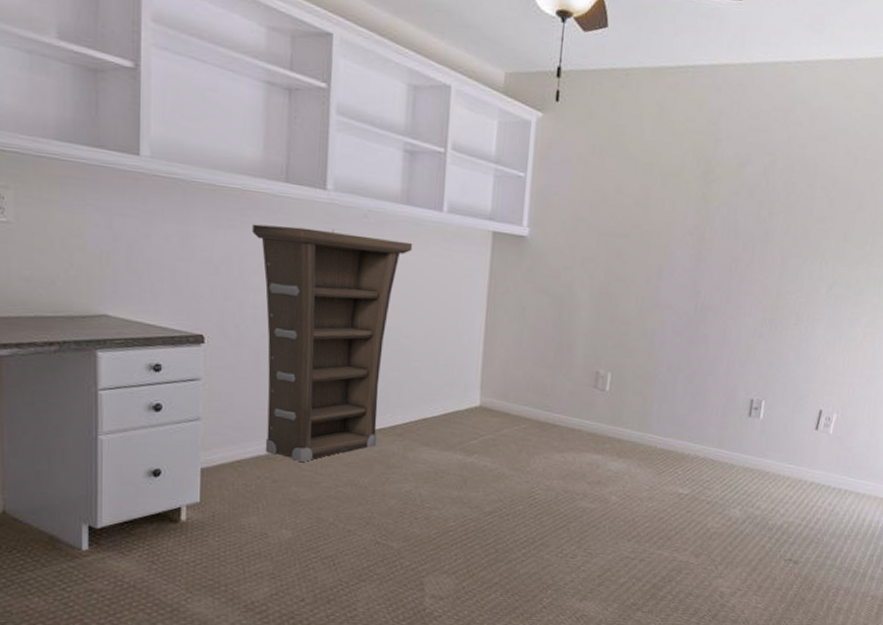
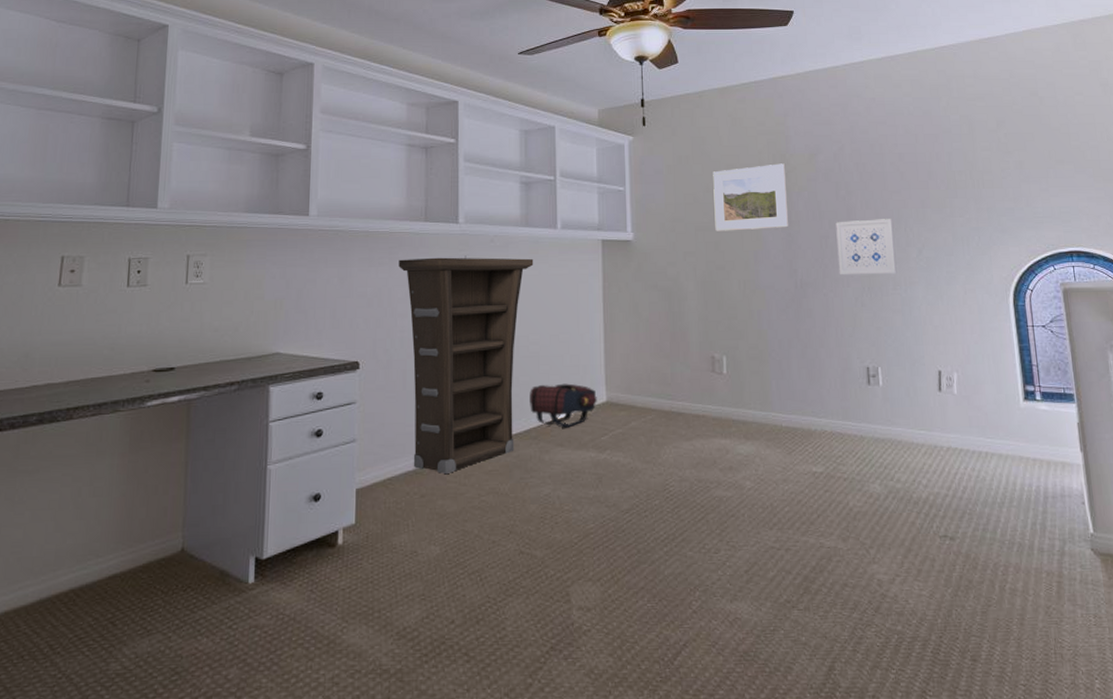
satchel: none [396,382,470,428] -> present [530,383,597,428]
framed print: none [620,168,709,245] -> present [713,163,789,231]
wall art: none [743,245,810,308] -> present [835,219,897,274]

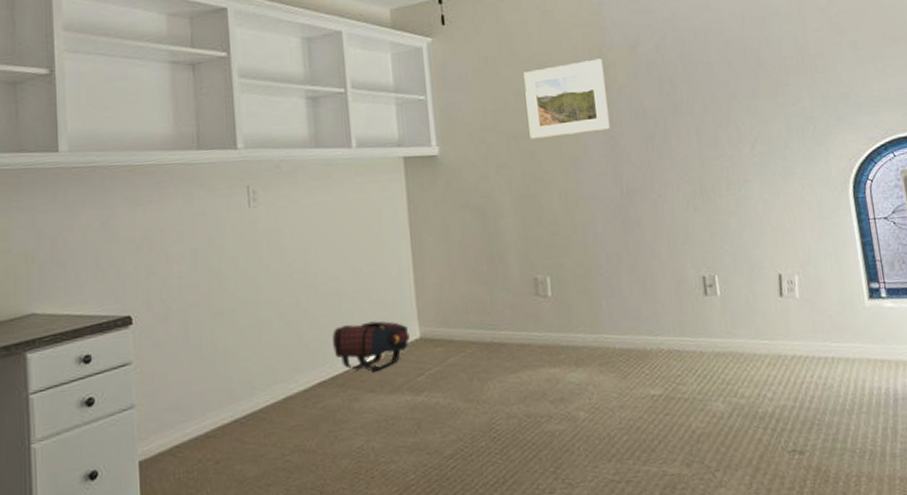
cabinet: present [398,257,534,475] -> none [170,183,328,436]
wall art: present [835,219,897,274] -> none [661,113,730,177]

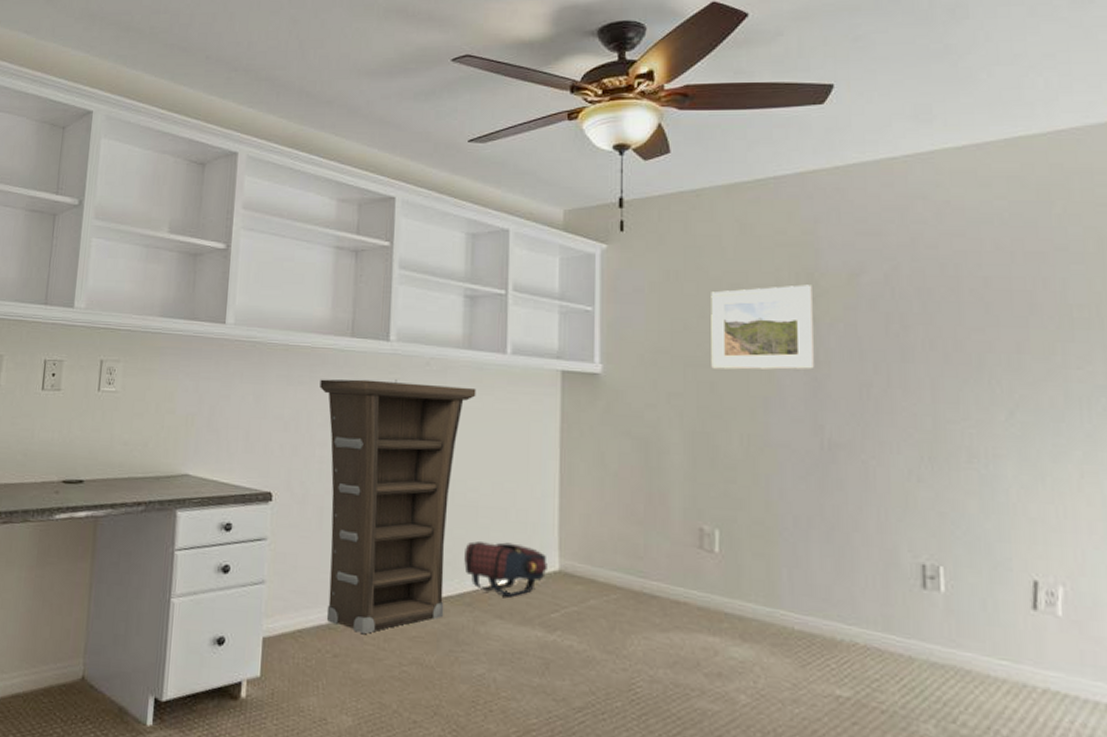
cabinet: none [170,183,328,436] -> present [320,379,477,635]

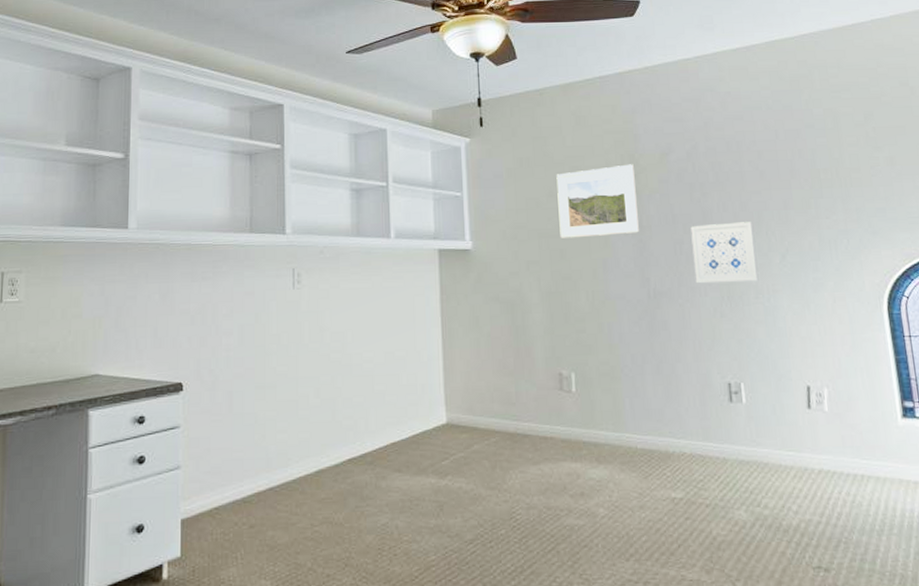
cabinet: present [320,379,477,635] -> none [223,270,366,503]
satchel: present [464,541,547,597] -> none [364,404,437,452]
wall art: none [883,365,974,441] -> present [690,222,759,283]

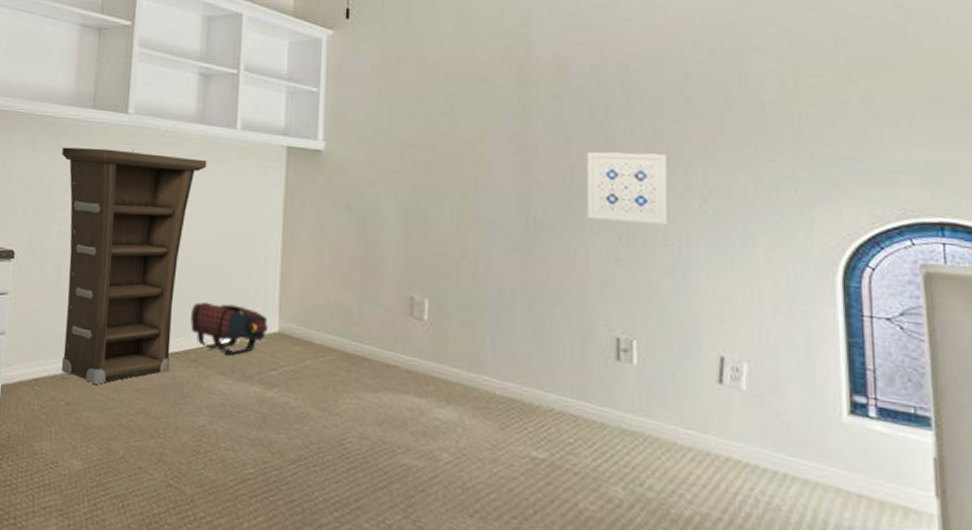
cabinet: none [223,270,366,503] -> present [61,147,207,385]
satchel: none [364,404,437,452] -> present [190,302,268,355]
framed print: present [556,164,640,238] -> none [426,74,524,153]

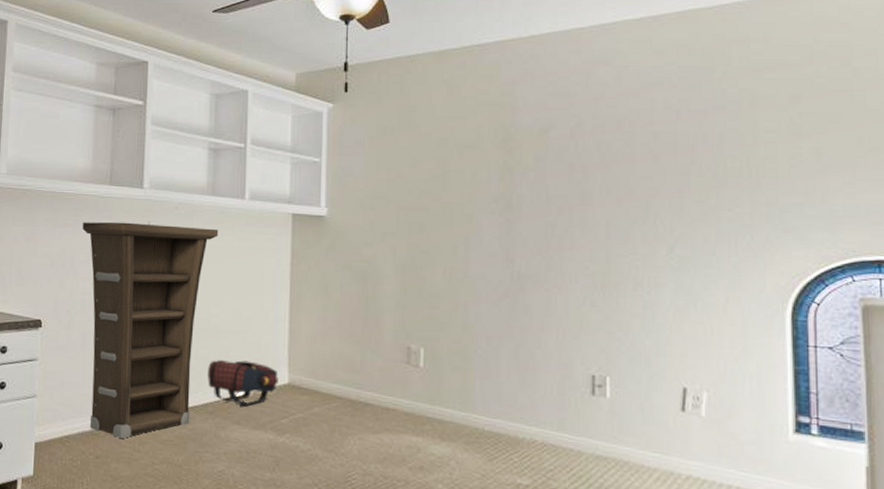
wall art: present [587,152,670,224] -> none [566,207,640,272]

